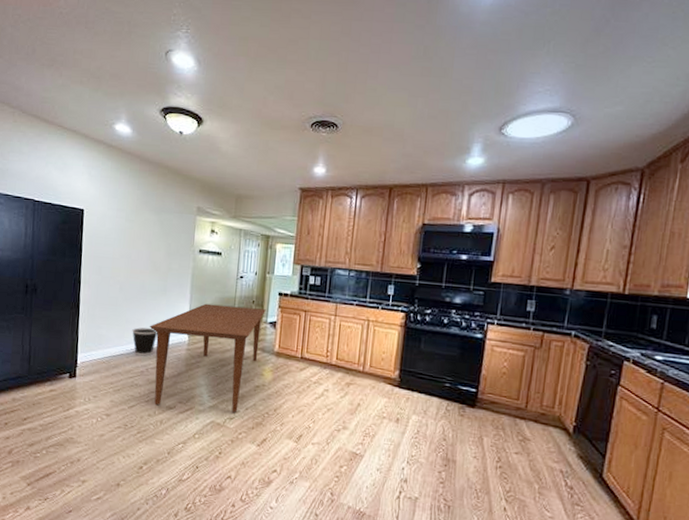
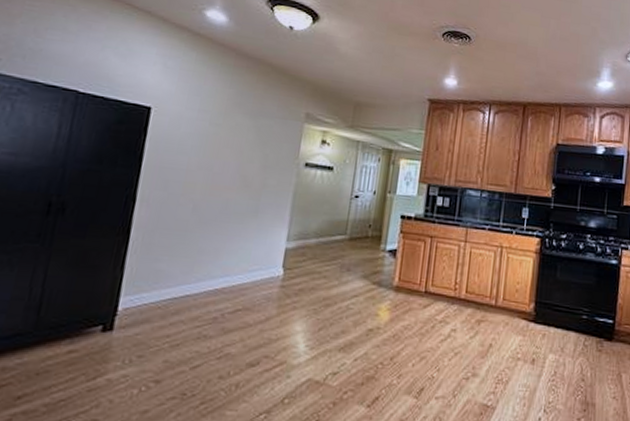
wastebasket: present [132,327,158,356] -> none [205,258,243,297]
dining table: present [149,303,266,413] -> none [229,228,385,365]

